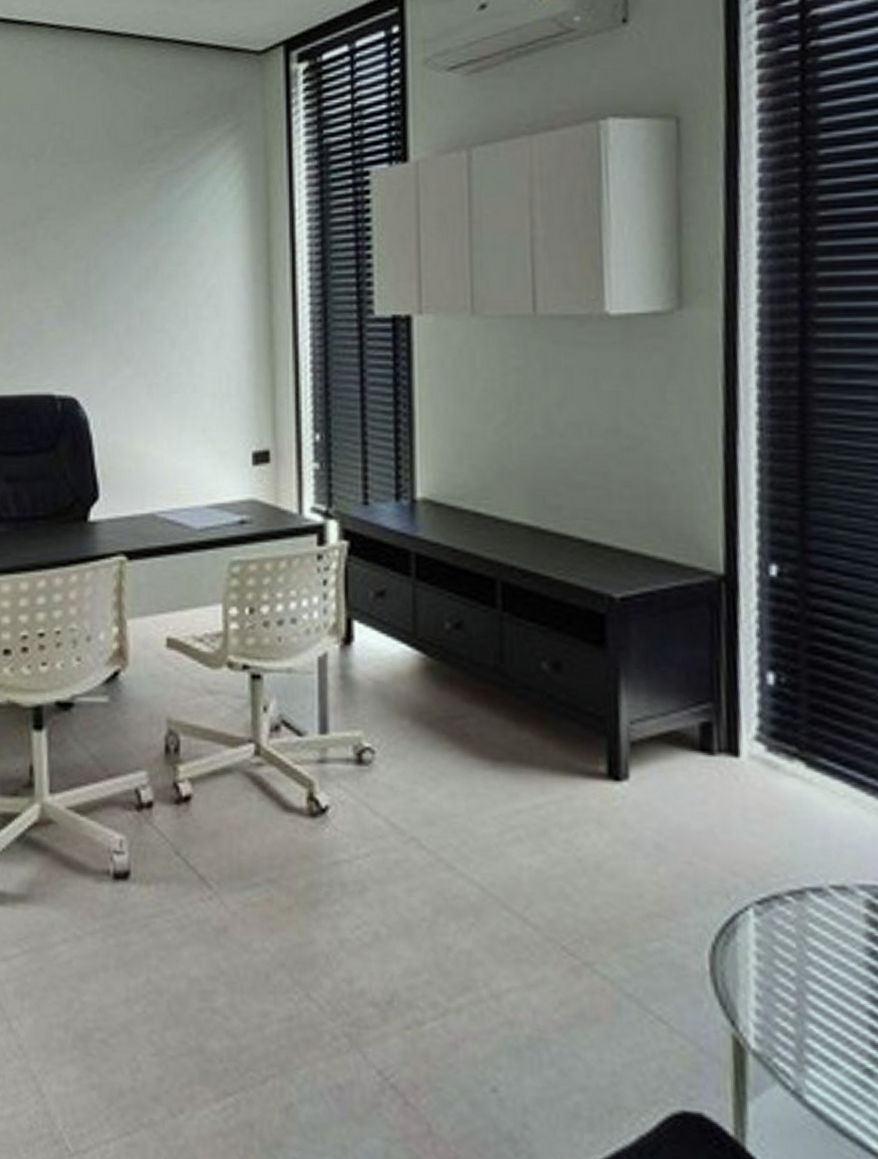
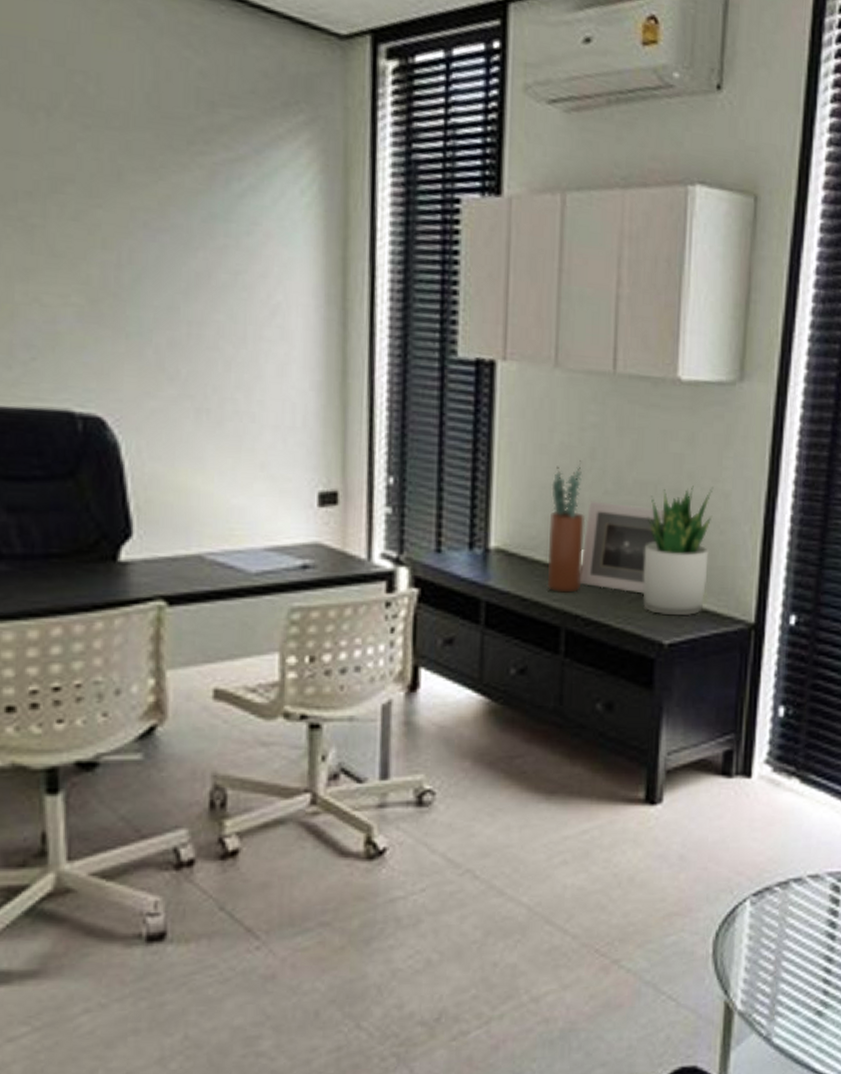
vase: none [476,406,516,543] -> present [546,460,586,593]
picture frame: none [512,446,604,541] -> present [579,500,665,593]
planter: none [583,424,660,567] -> present [643,486,714,616]

